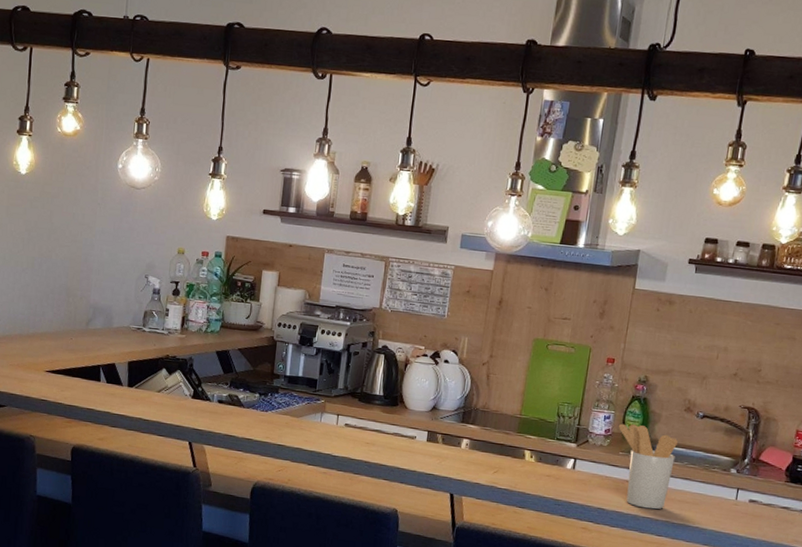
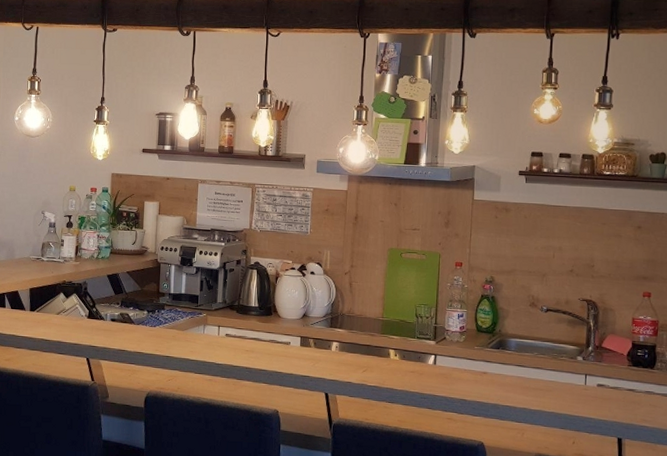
utensil holder: present [619,423,678,510] -> none [472,320,526,398]

